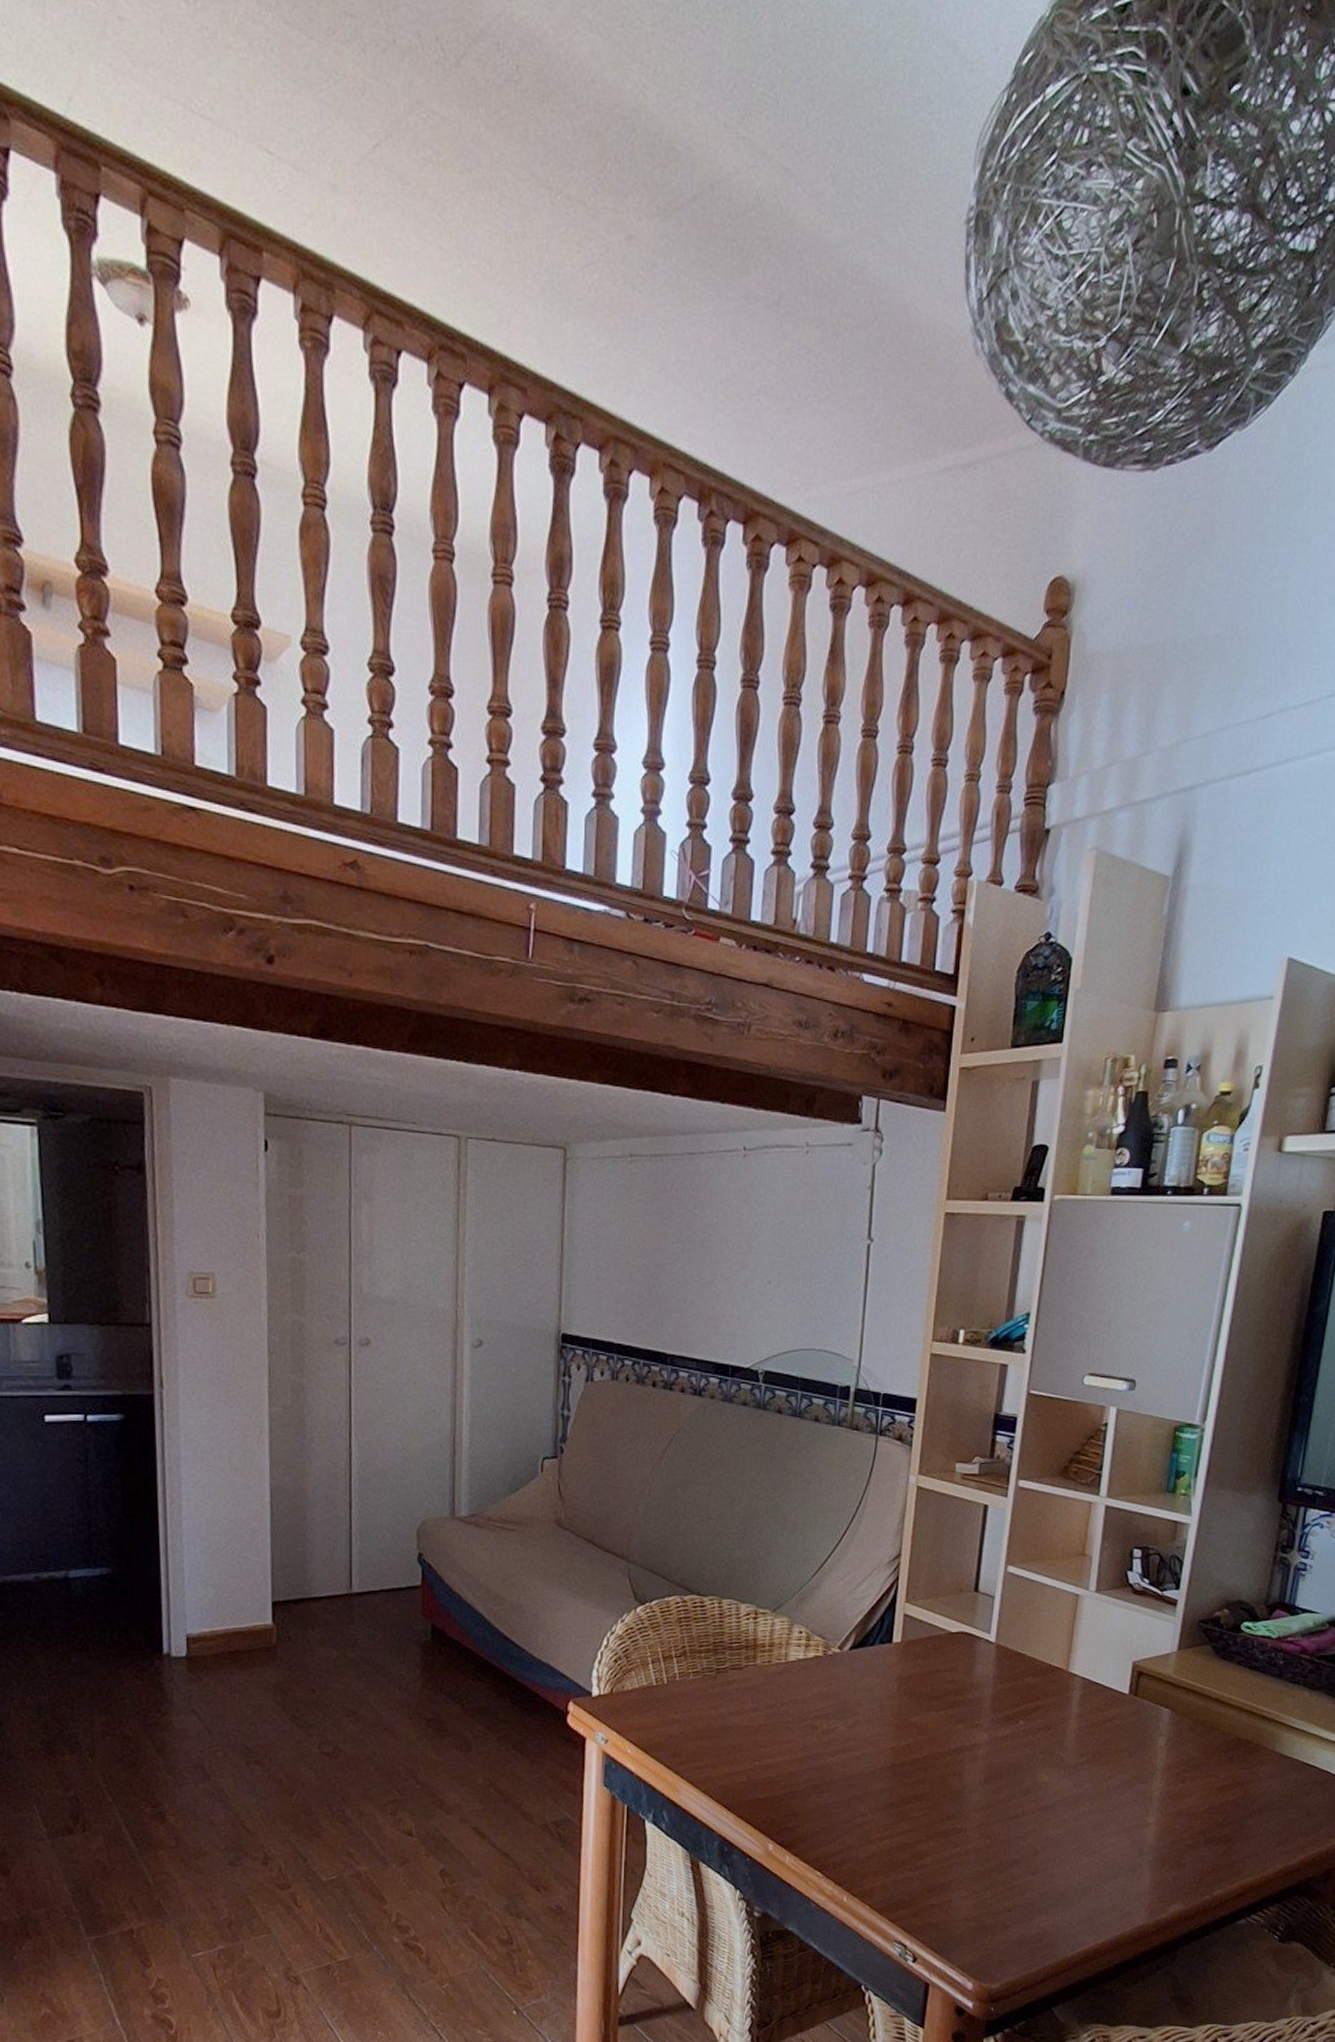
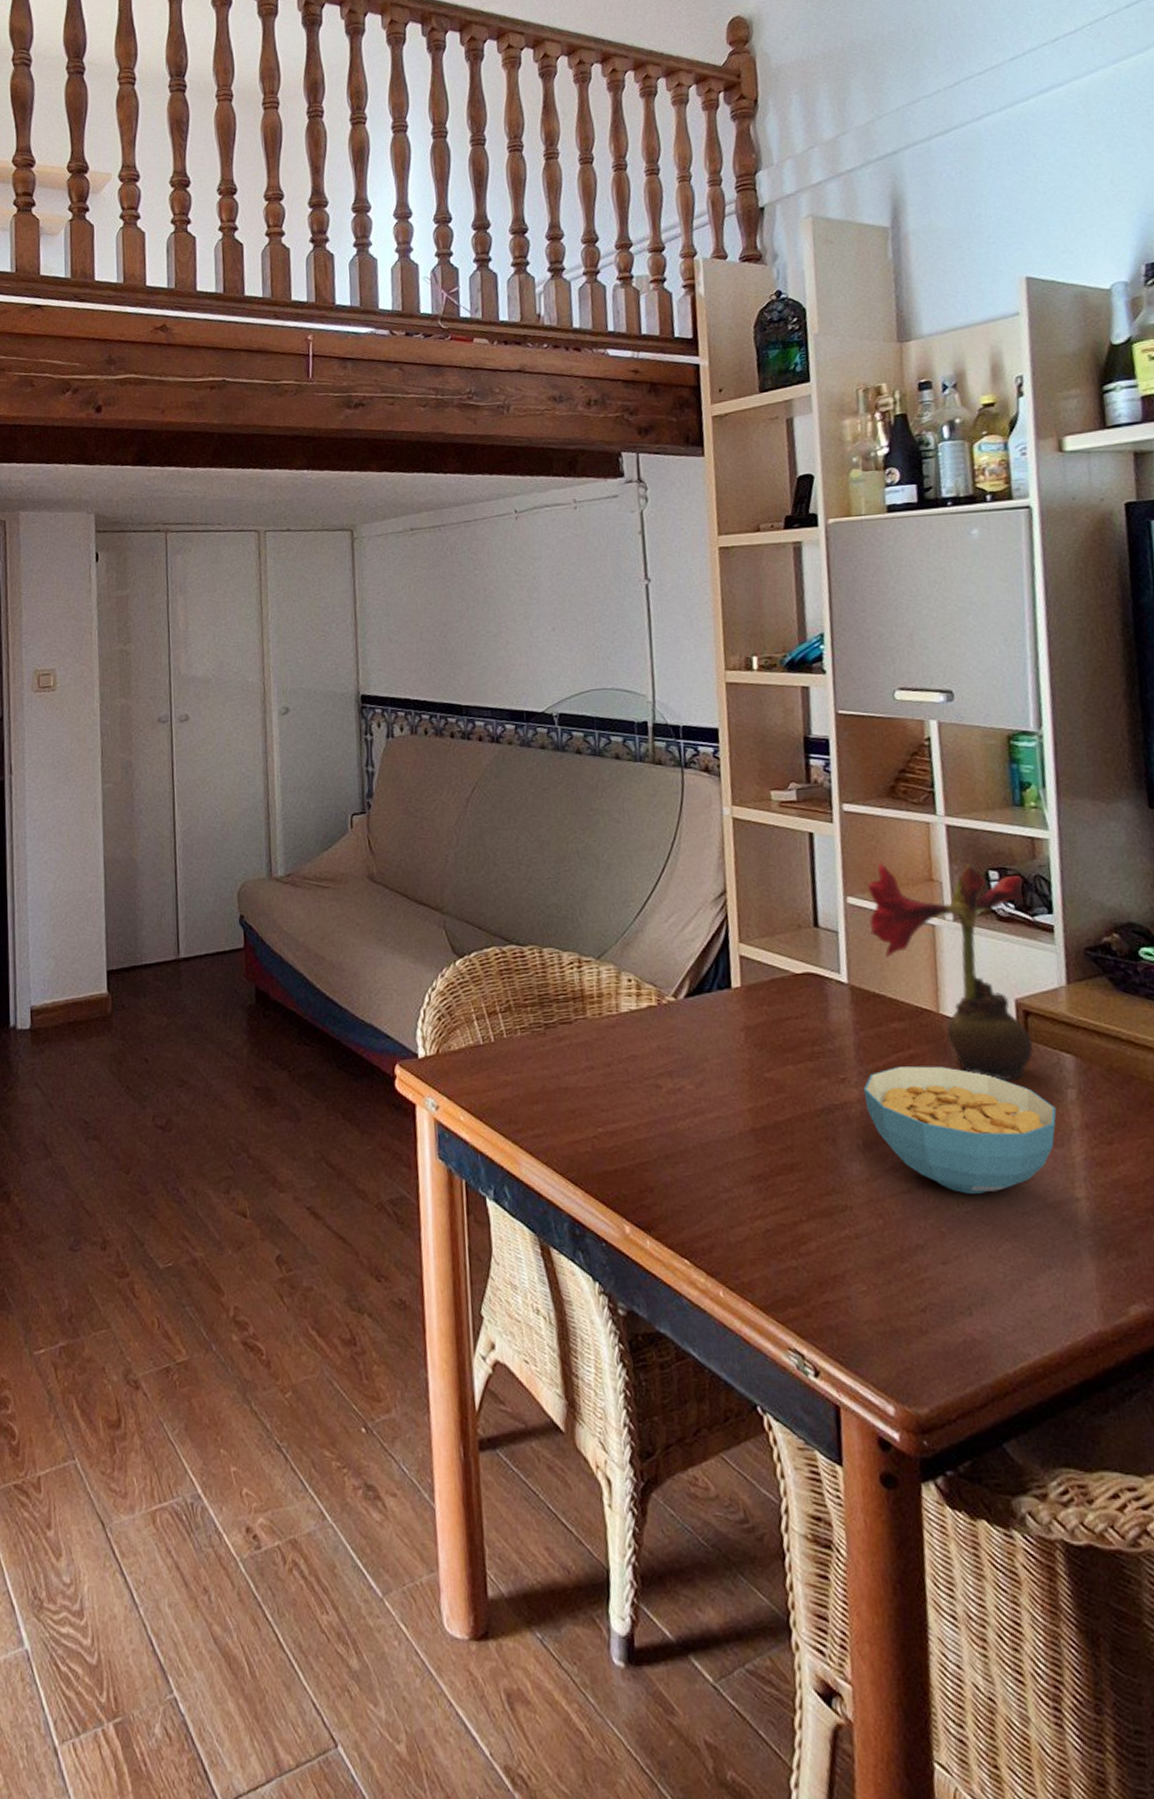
cereal bowl: none [992,1714,1147,1820] -> present [863,1065,1057,1194]
flower: none [1022,1535,1161,1728] -> present [868,861,1034,1080]

